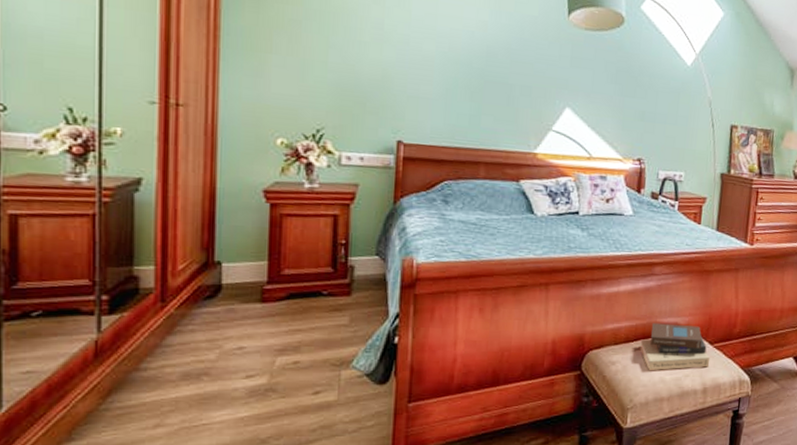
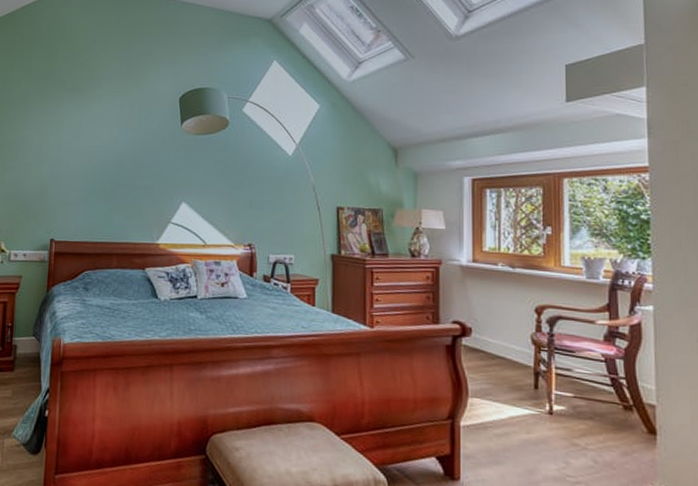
books: present [640,323,711,370] -> none [262,408,339,462]

